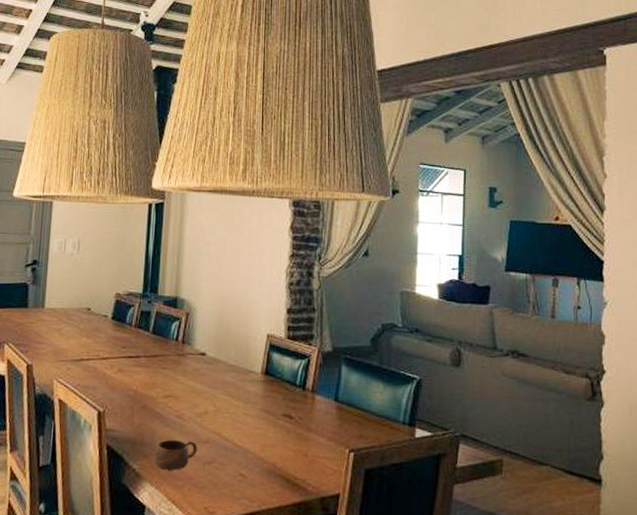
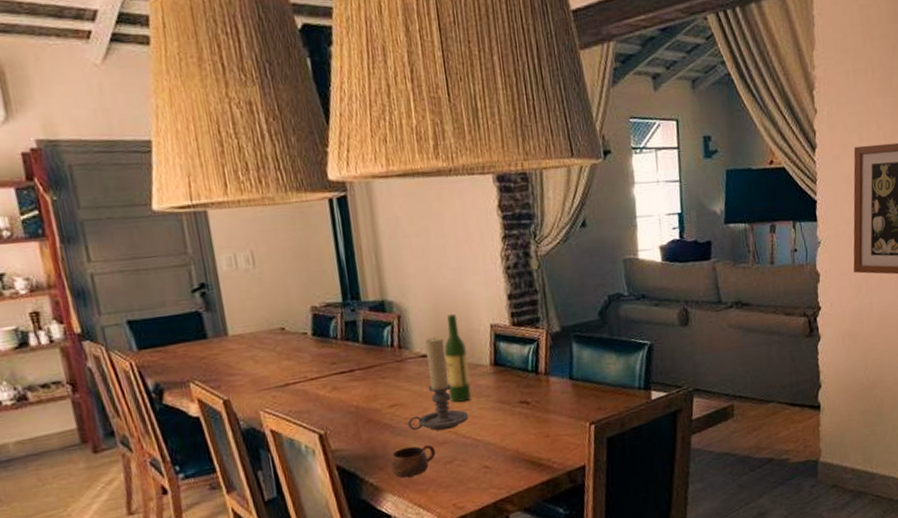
candle holder: none [177,338,234,430] -> present [407,337,469,431]
wine bottle: none [219,319,242,404] -> present [444,314,471,402]

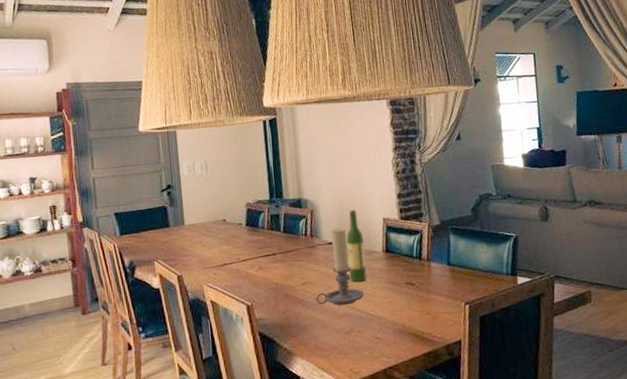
cup: present [390,444,436,478] -> none [301,317,337,344]

